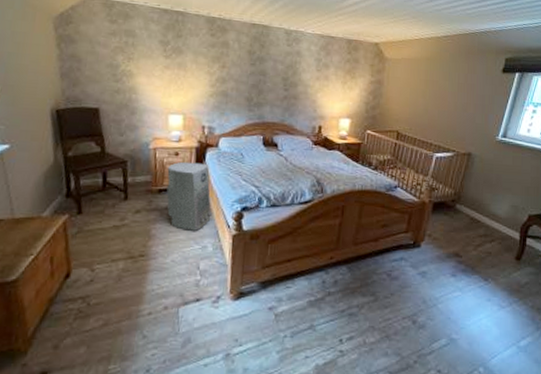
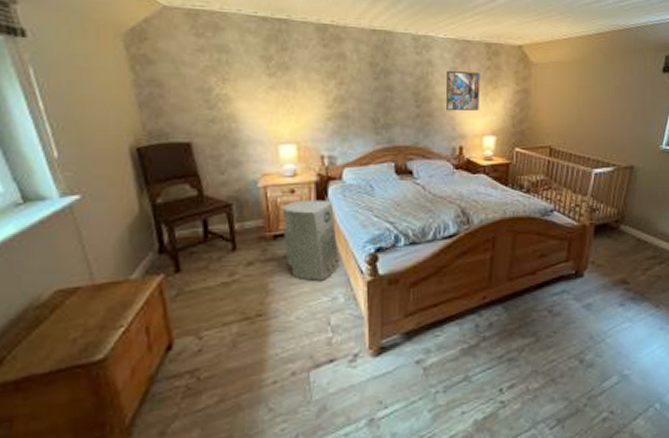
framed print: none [310,61,341,96] -> present [446,71,480,112]

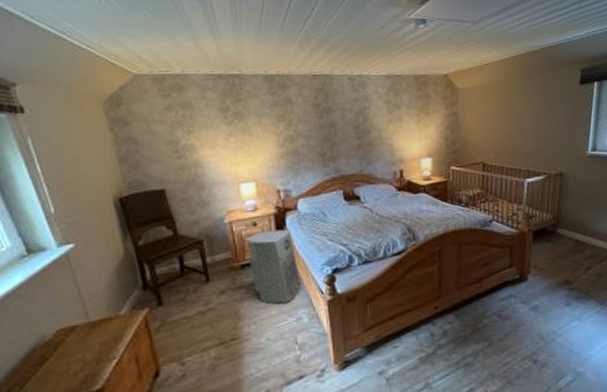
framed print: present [446,71,480,112] -> none [382,102,414,140]

